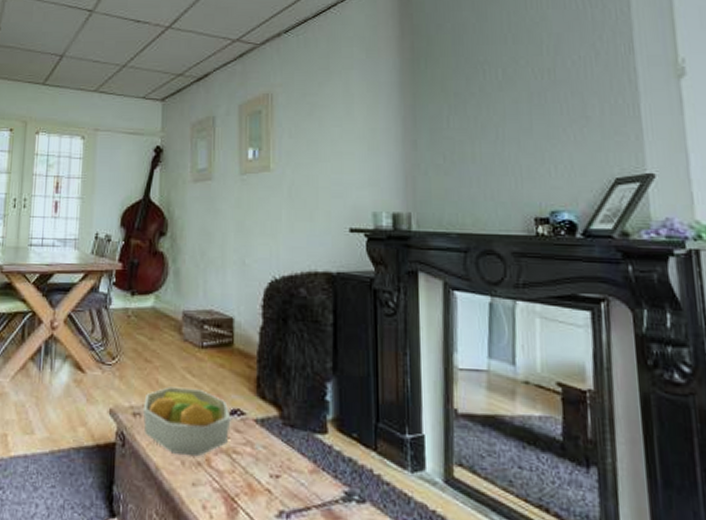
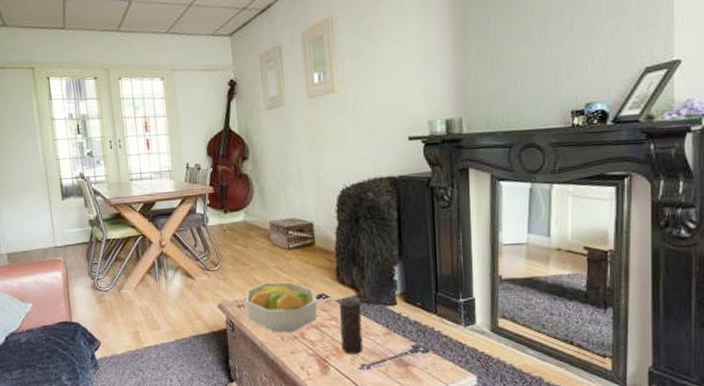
candle: none [255,419,283,496] -> present [338,299,363,354]

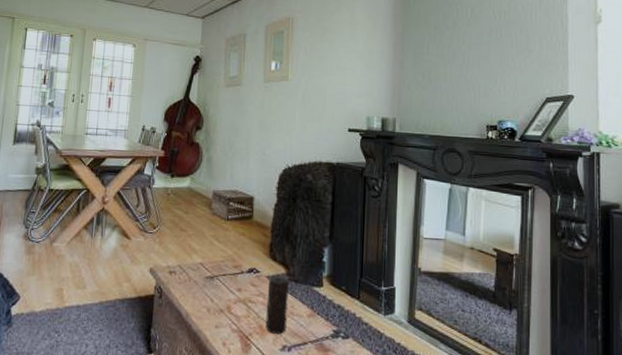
fruit bowl: present [245,281,318,333] -> none [178,250,248,305]

